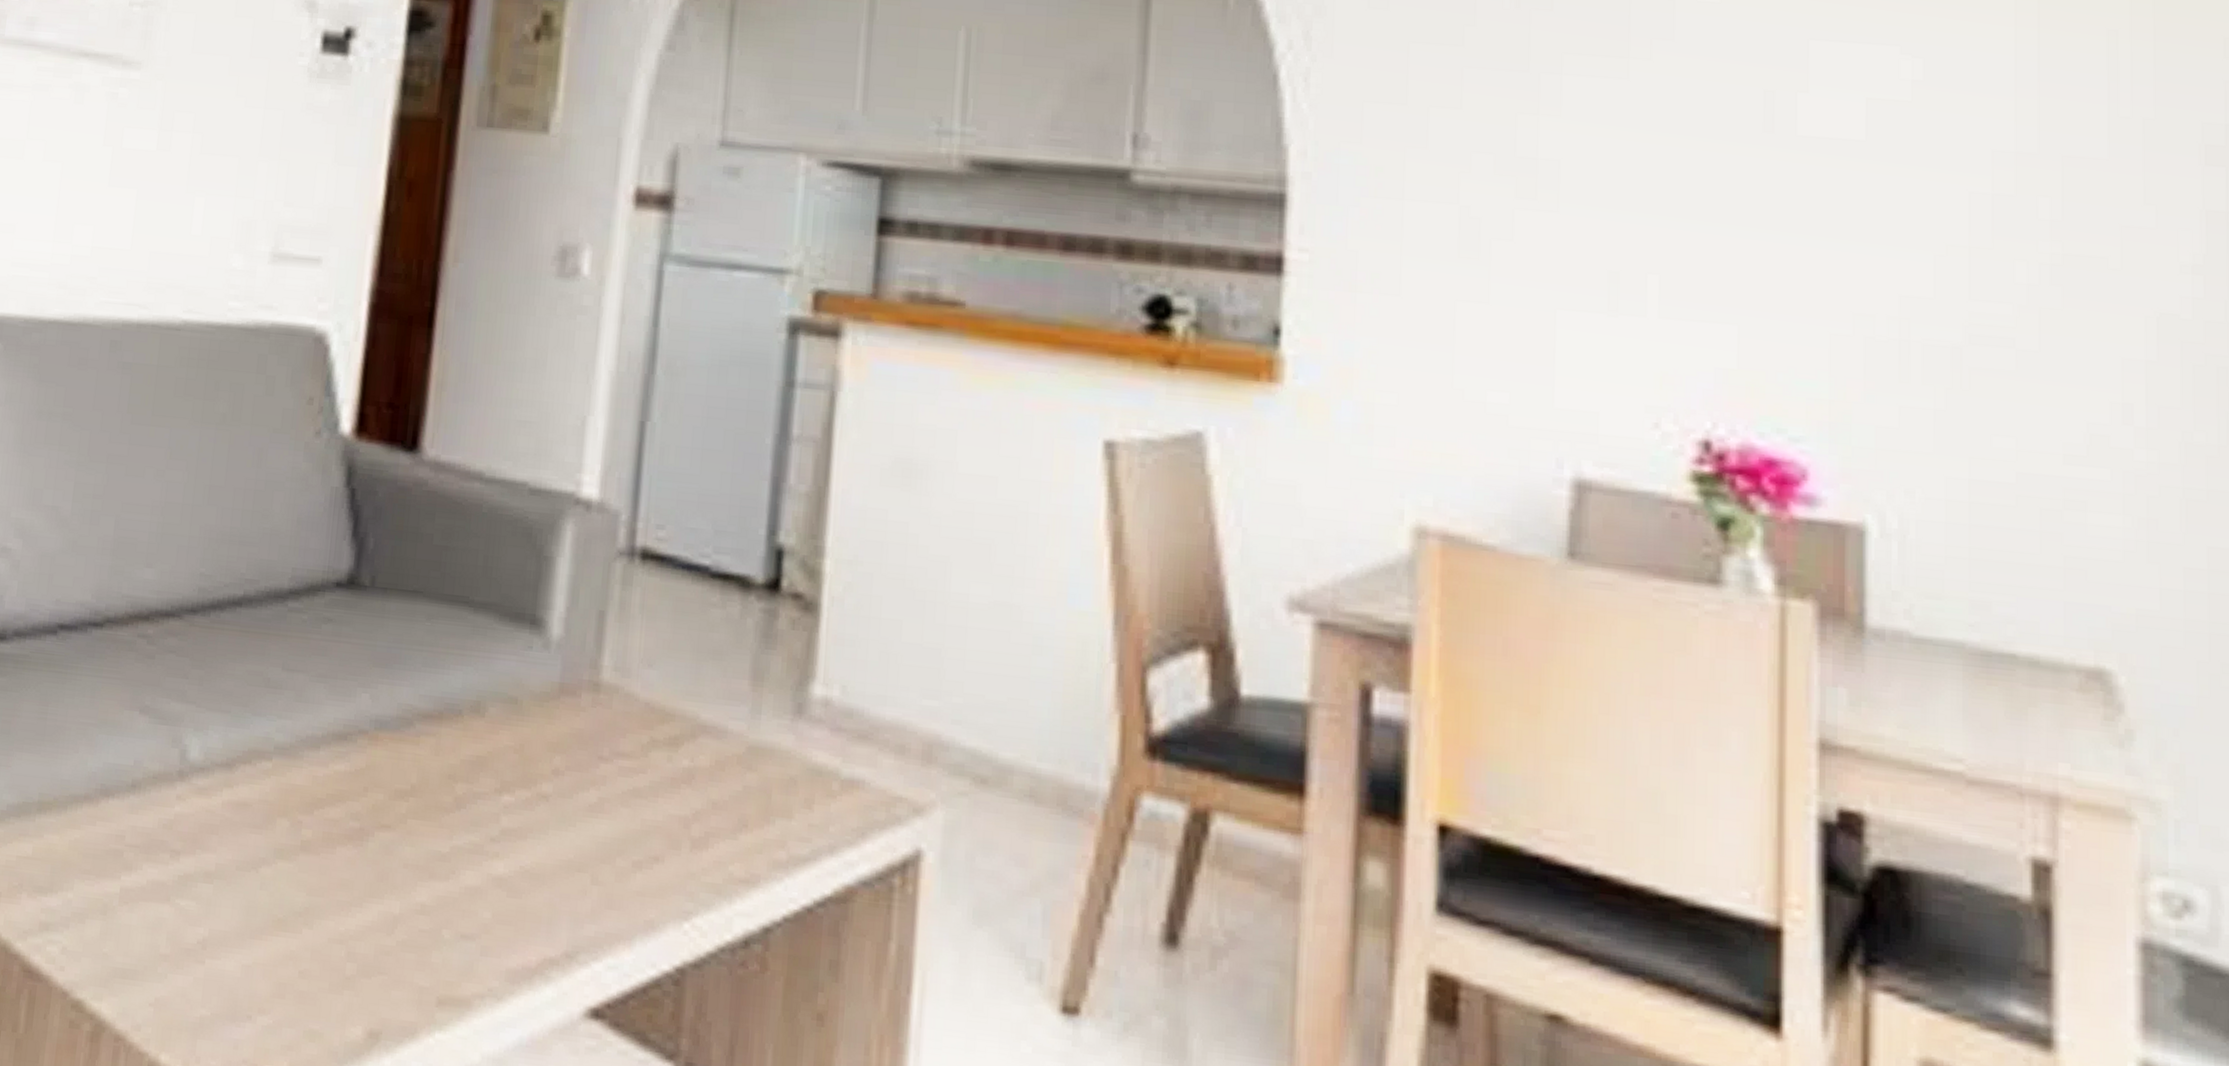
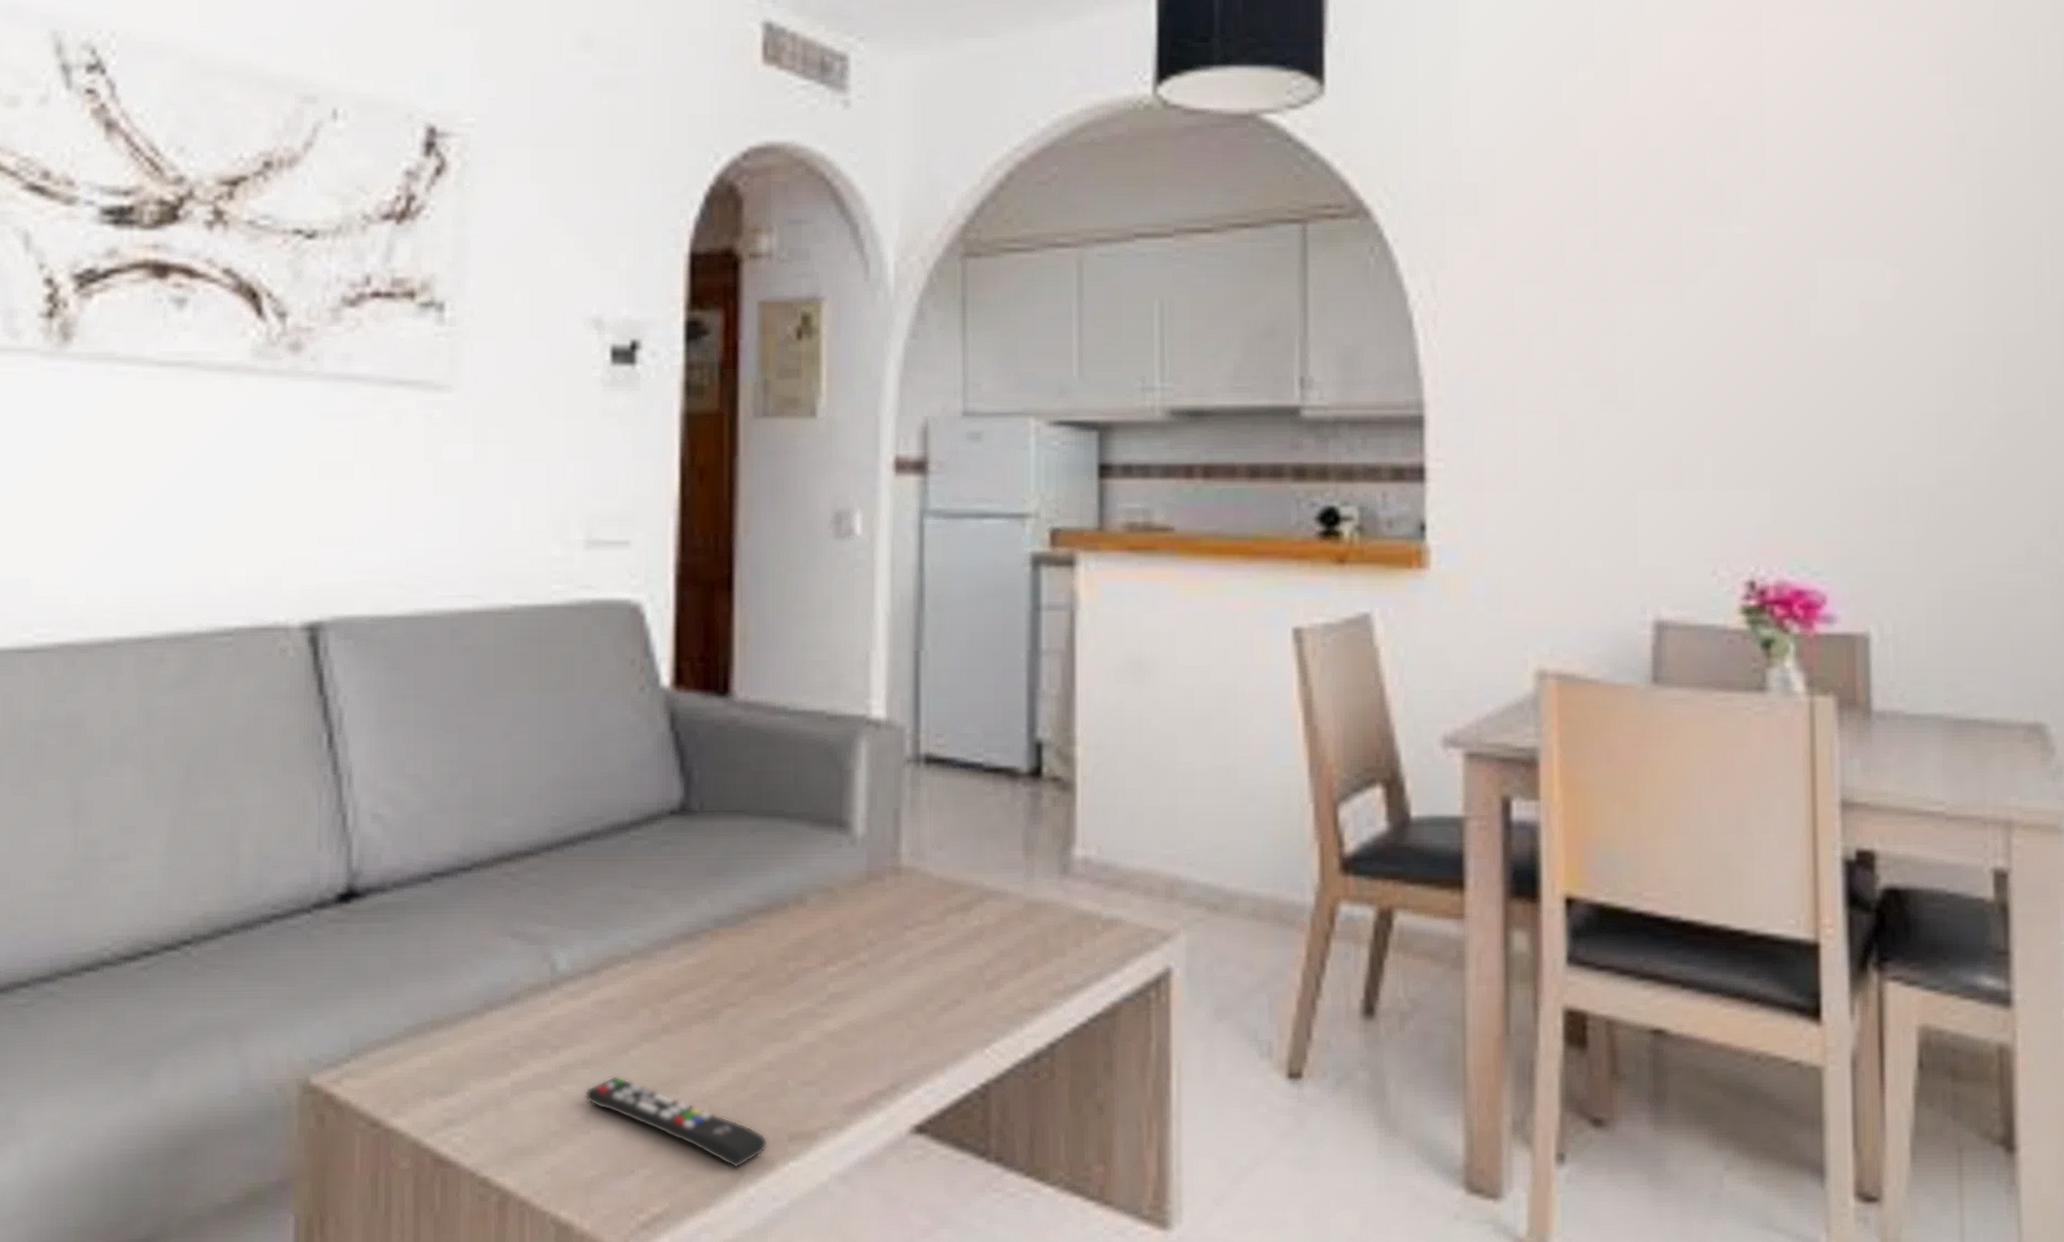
remote control: none [202,896,413,1032] -> present [584,1076,769,1169]

